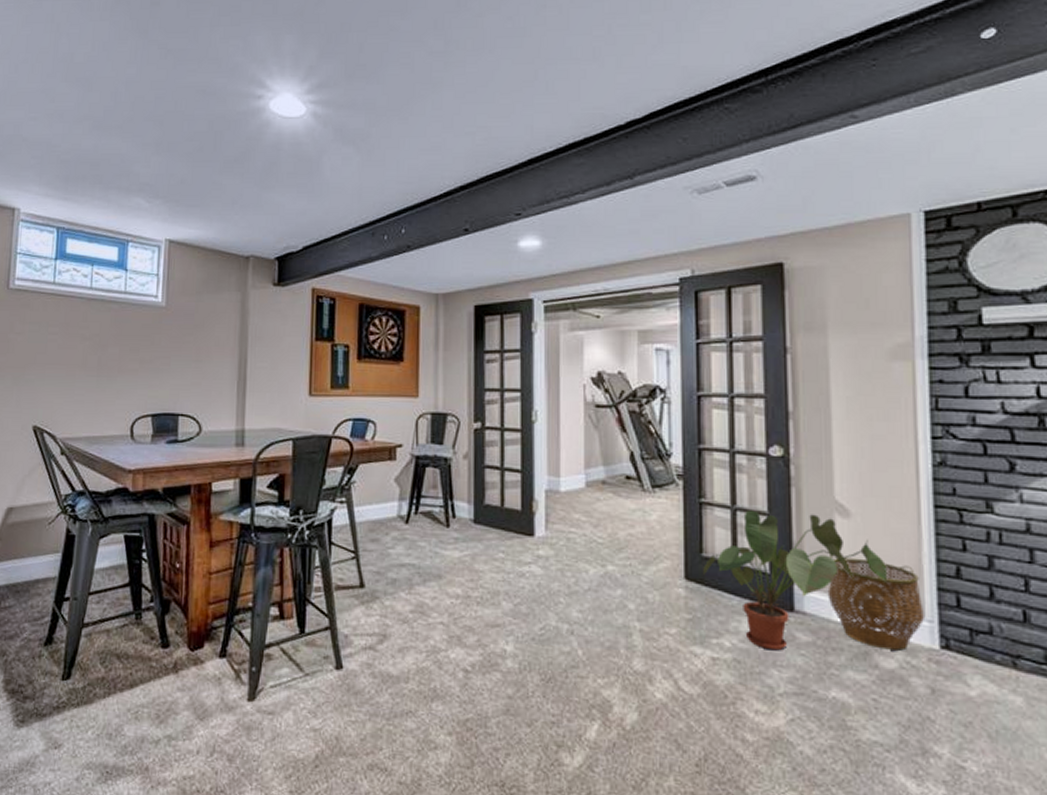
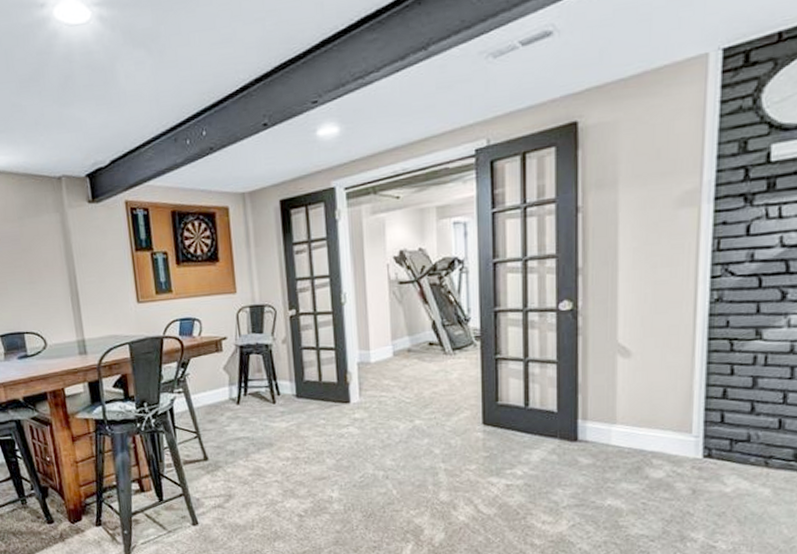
house plant: present [703,510,888,651] -> none [499,358,662,474]
basket: present [827,557,924,651] -> none [607,391,691,463]

